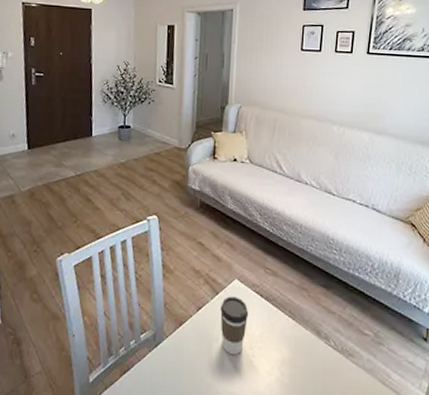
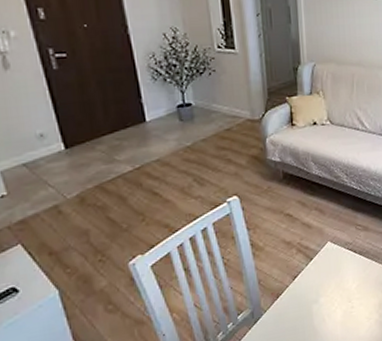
coffee cup: present [220,296,249,355] -> none [316,258,345,312]

